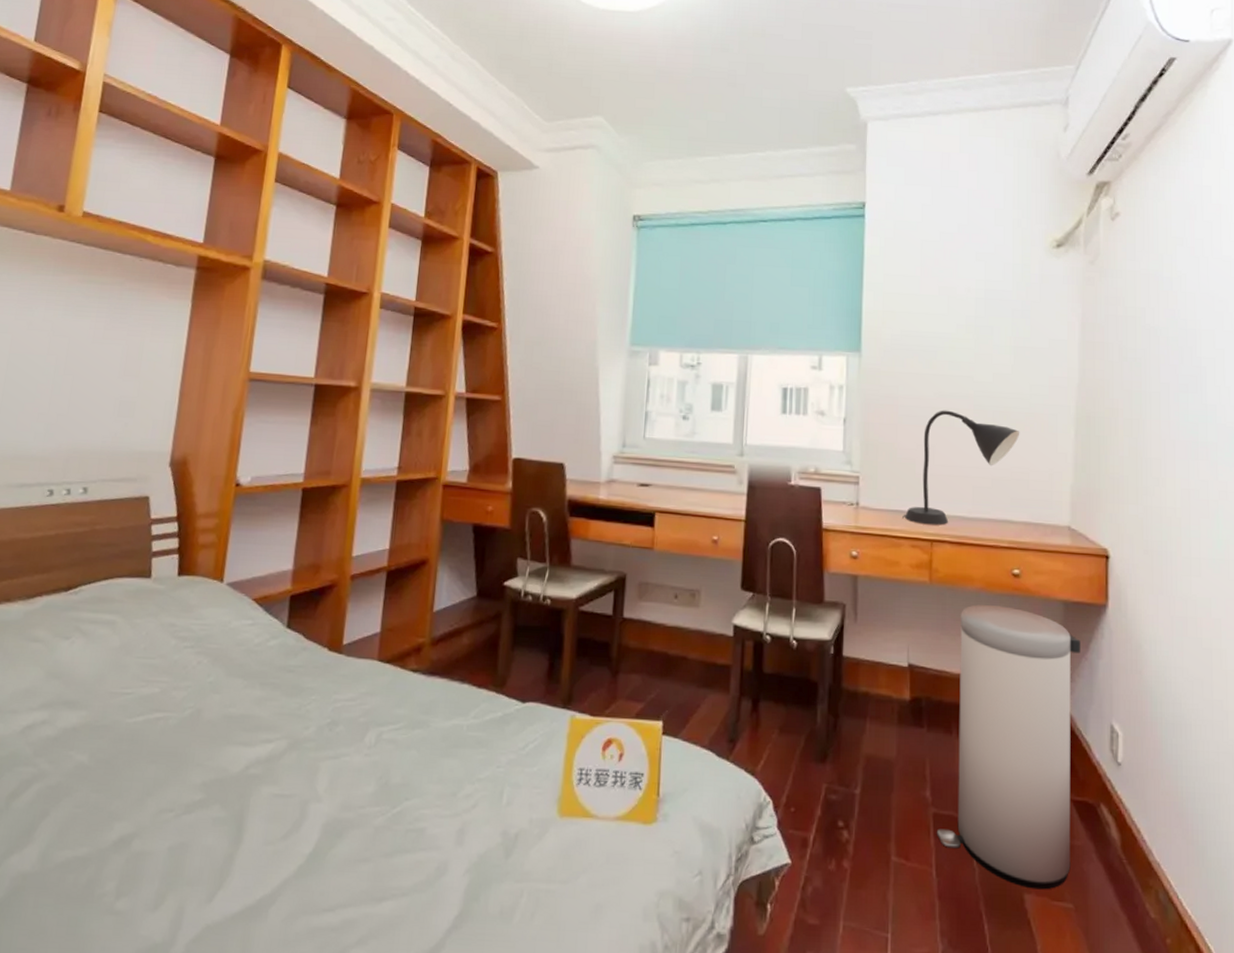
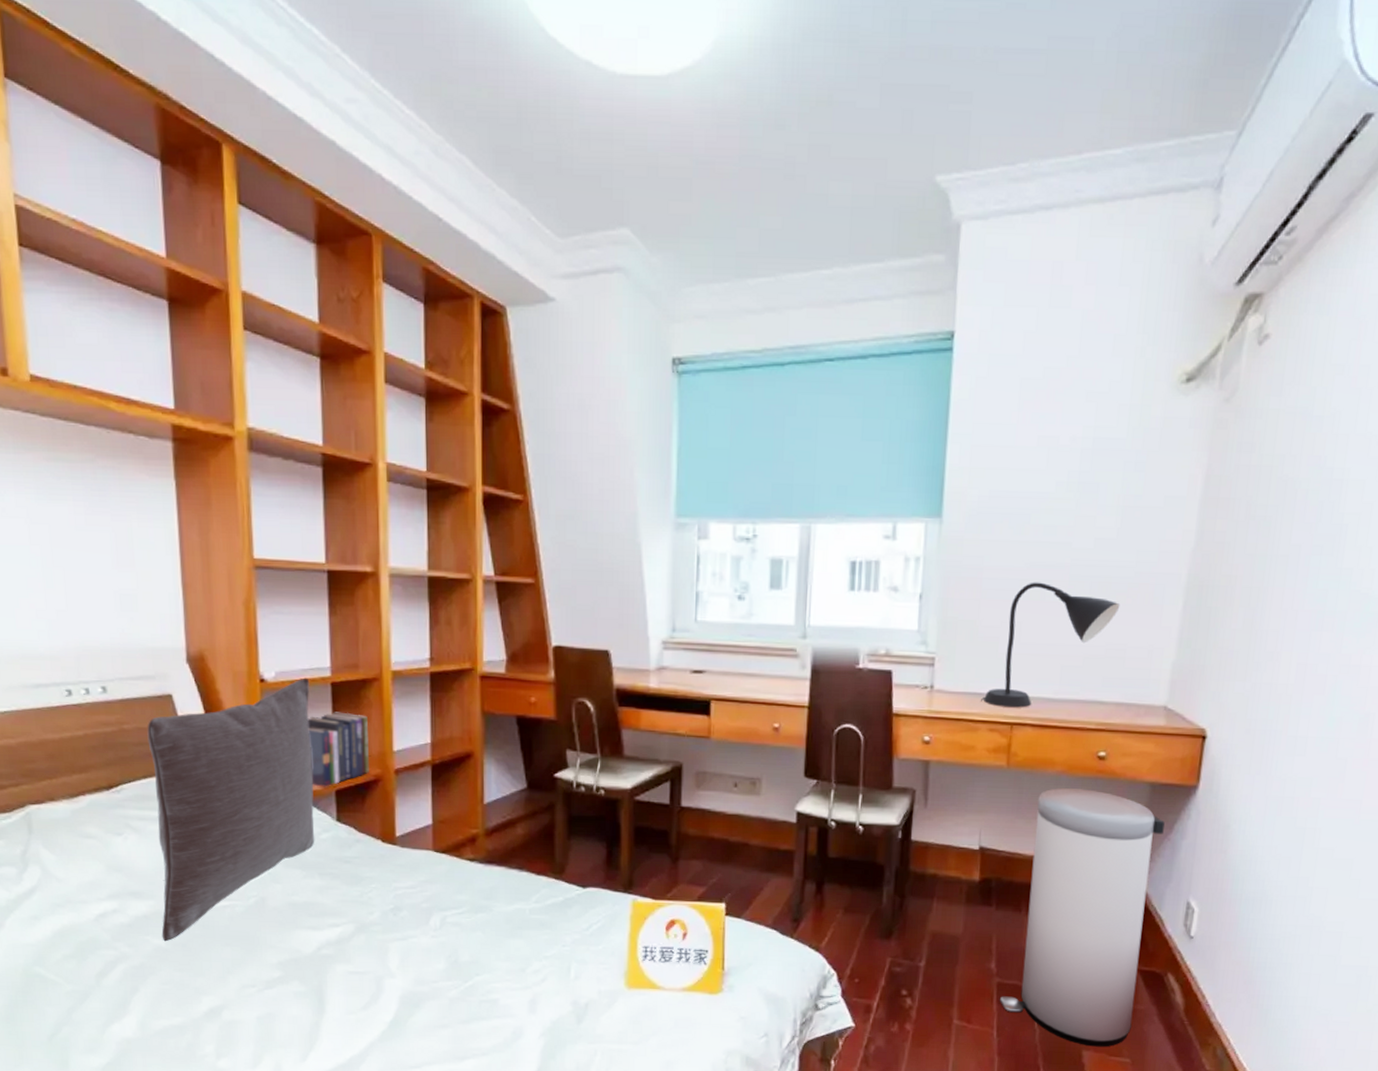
pillow: none [86,483,283,757] -> present [147,677,315,941]
books: none [268,516,332,592] -> present [307,712,369,787]

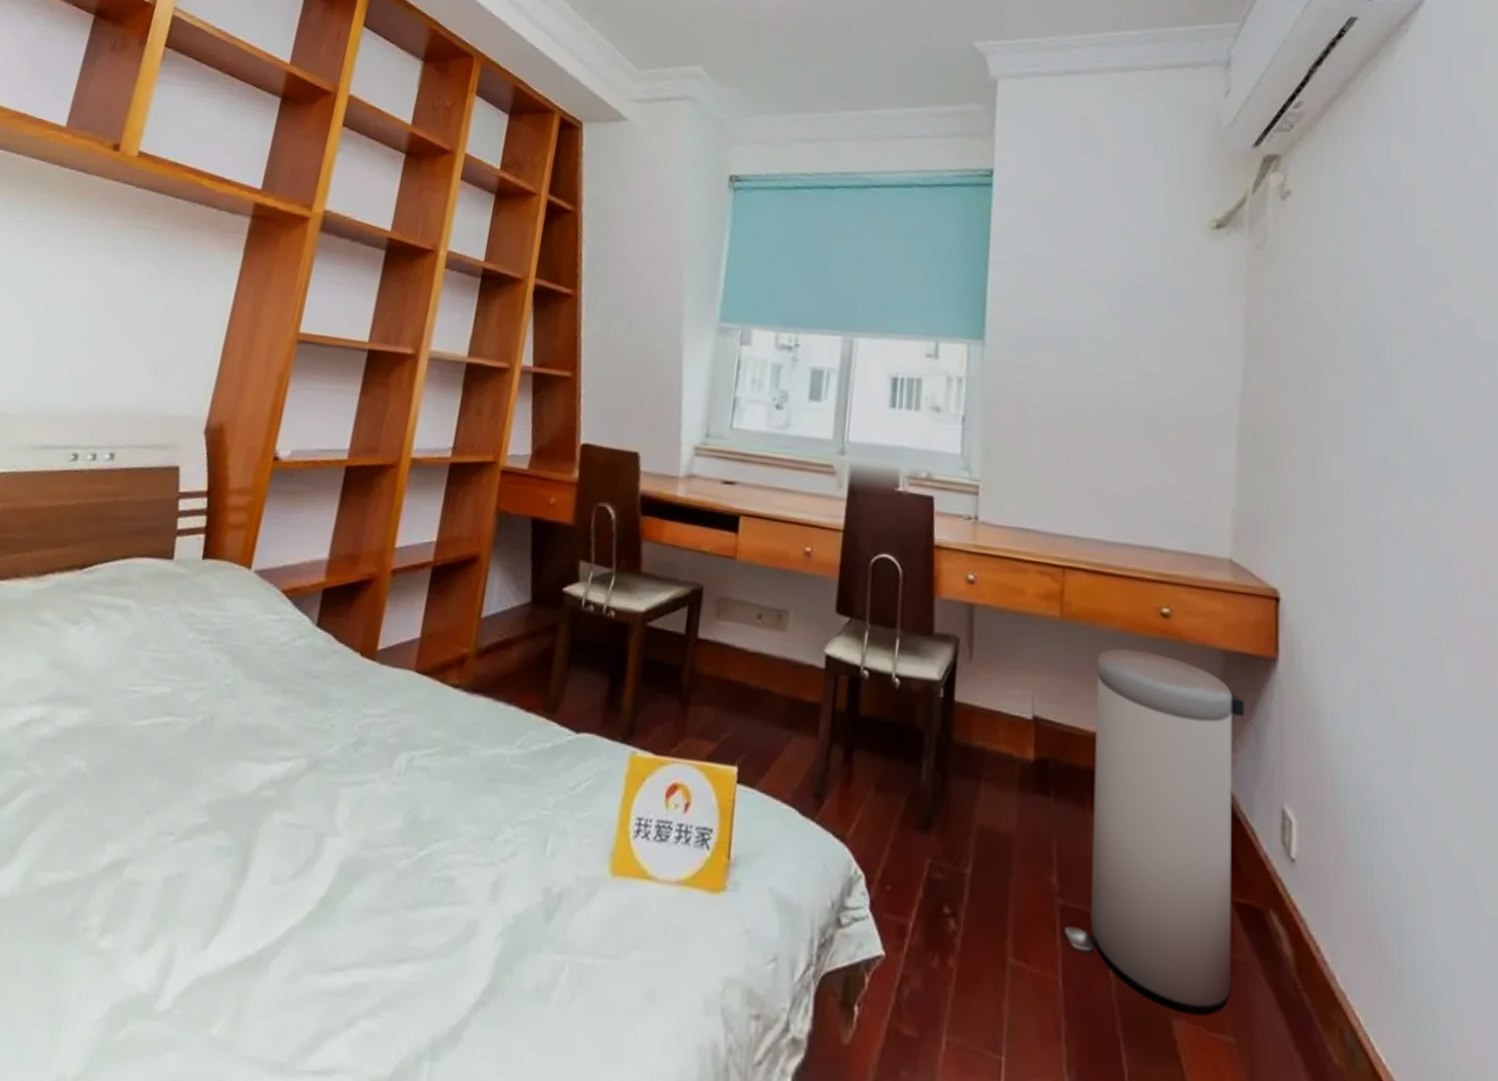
pillow: present [147,677,315,941] -> none [84,458,325,764]
books: present [307,712,369,787] -> none [299,498,376,584]
desk lamp: present [981,582,1120,708] -> none [1029,412,1172,550]

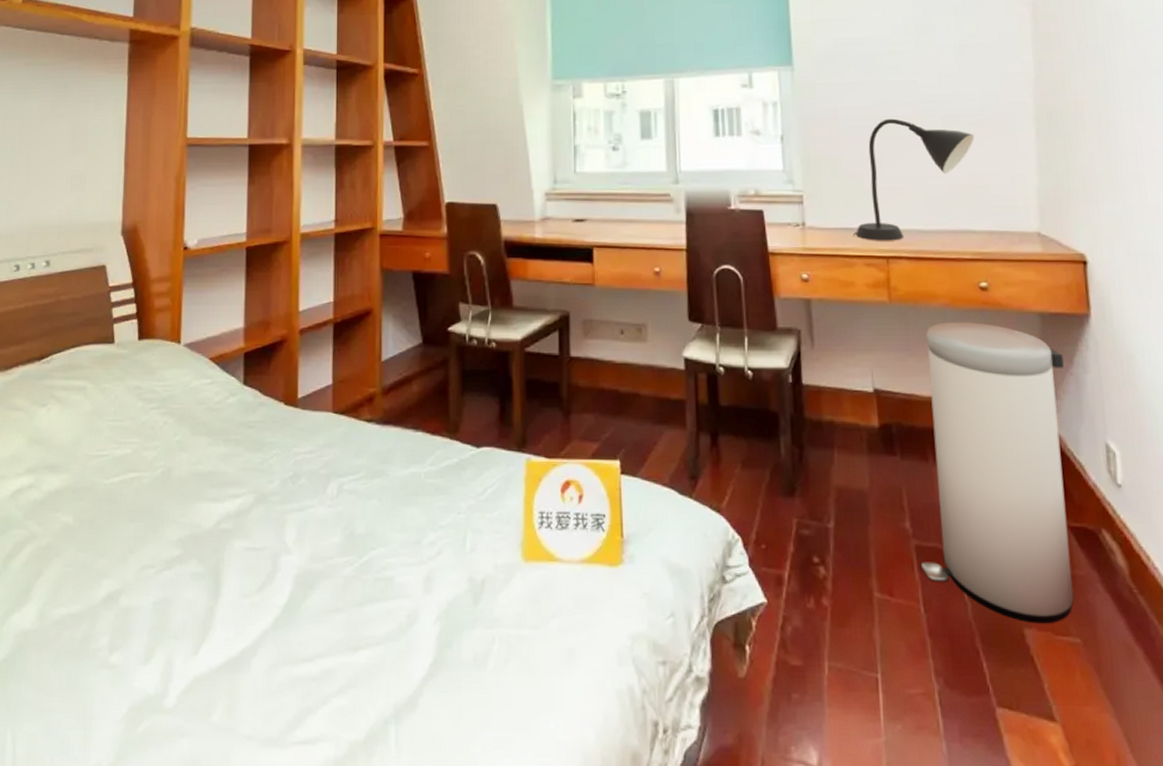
desk lamp: none [1029,412,1172,550] -> present [853,118,975,241]

